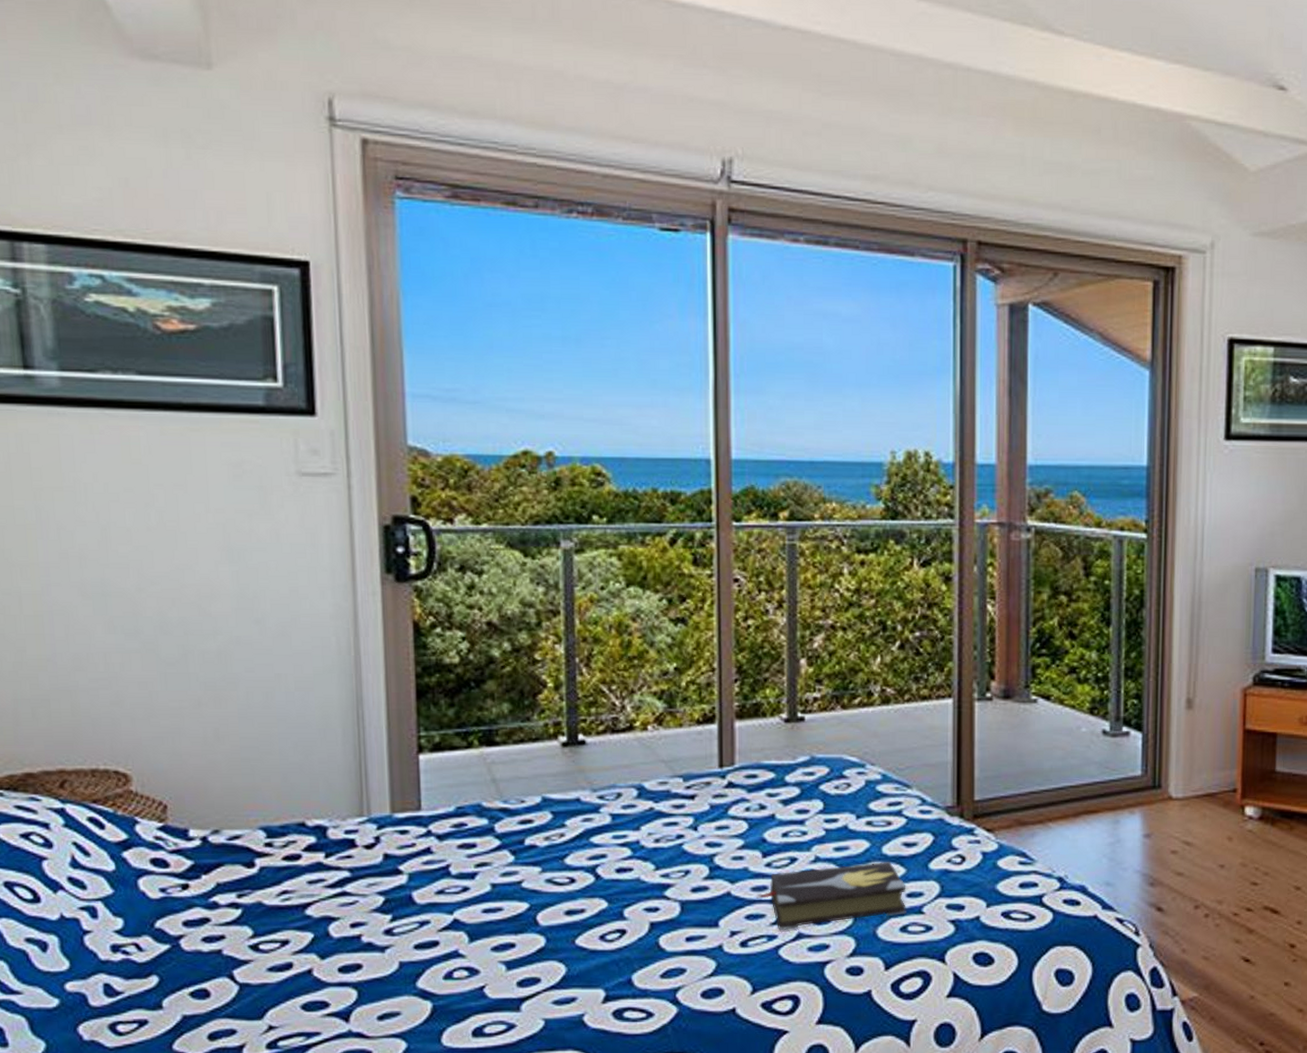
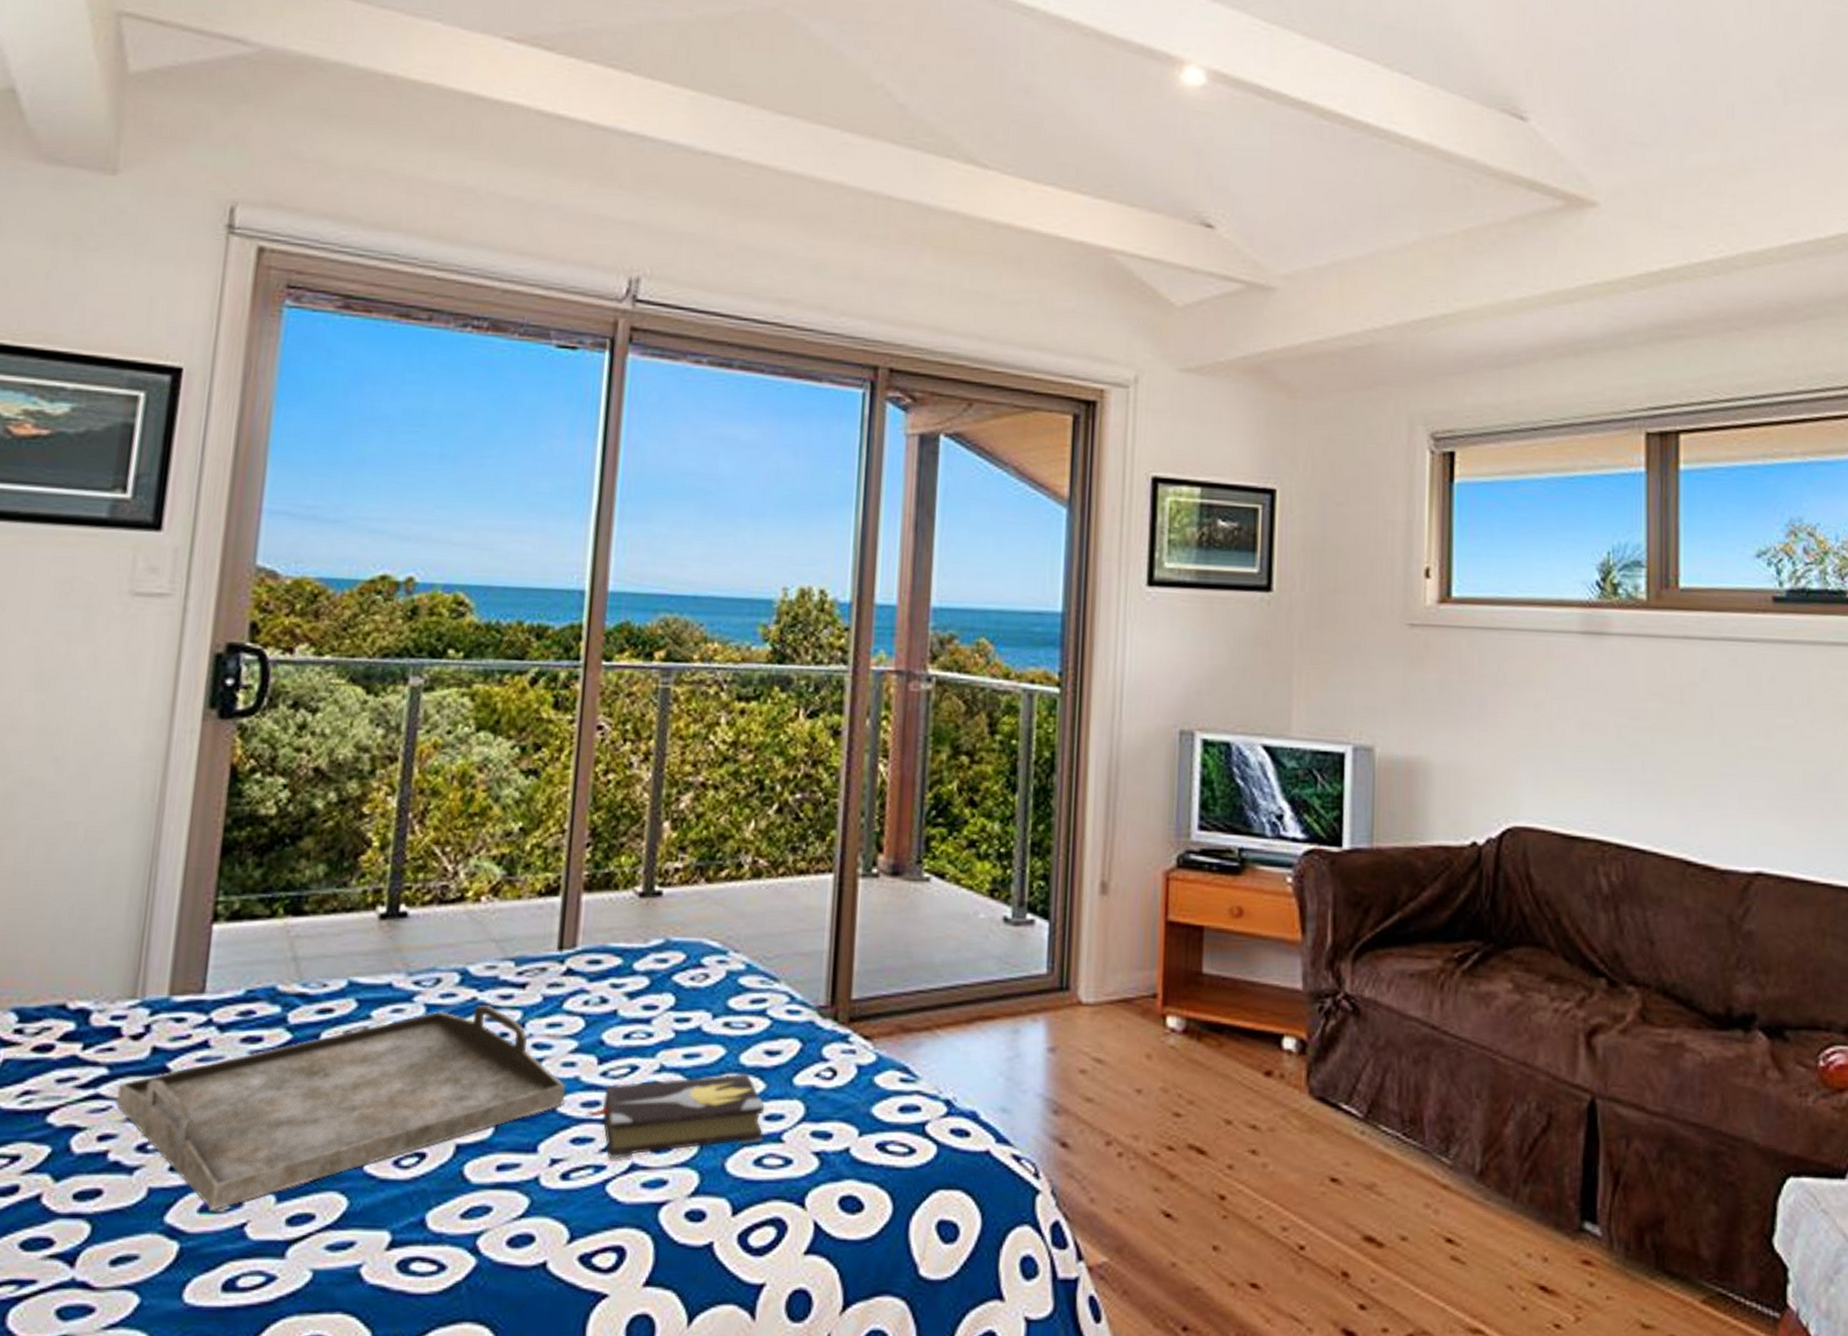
serving tray: none [360,814,737,977] -> present [116,1005,566,1210]

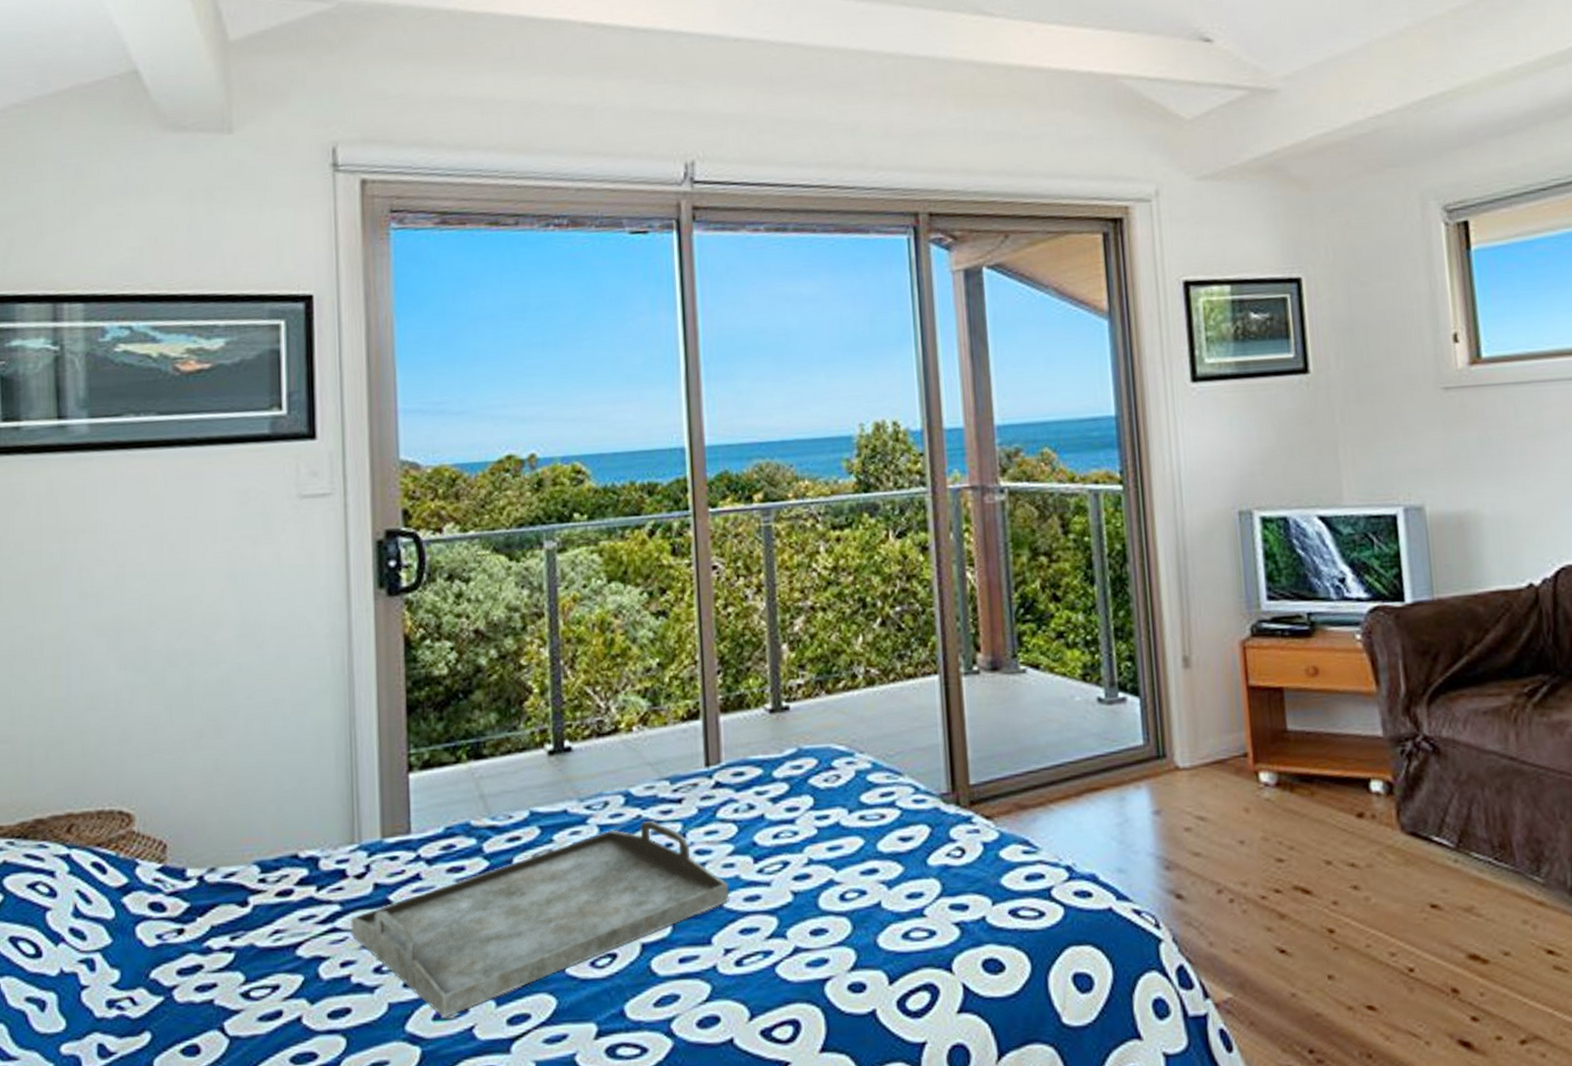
hardback book: present [585,1073,765,1160] -> none [749,859,907,946]

